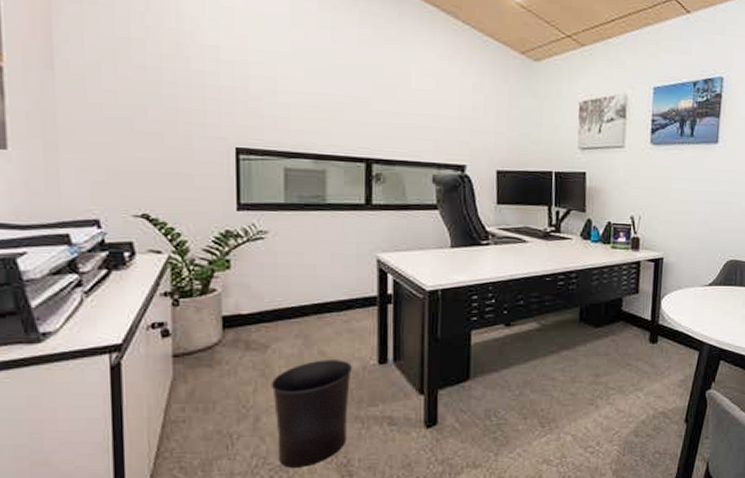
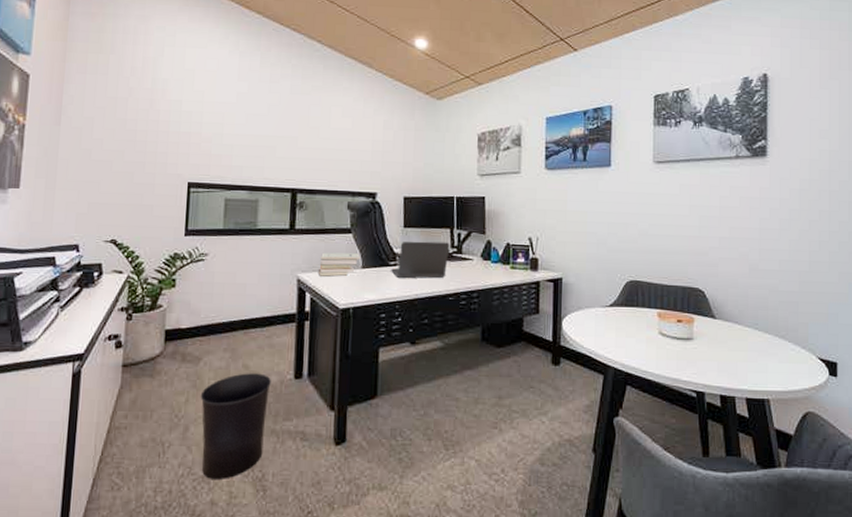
books: none [400,230,448,258] -> present [317,252,360,278]
laptop computer: none [483,219,548,259] -> present [391,241,450,279]

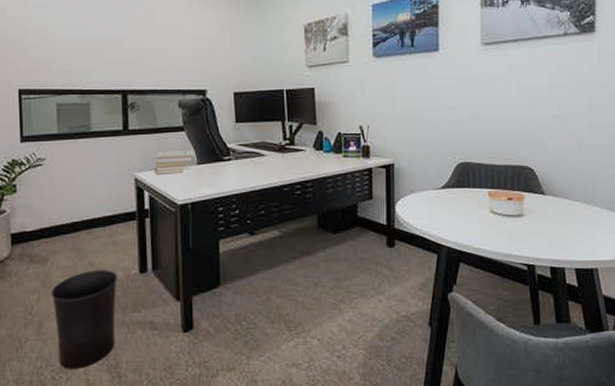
laptop computer: present [391,241,450,279] -> none [226,135,282,173]

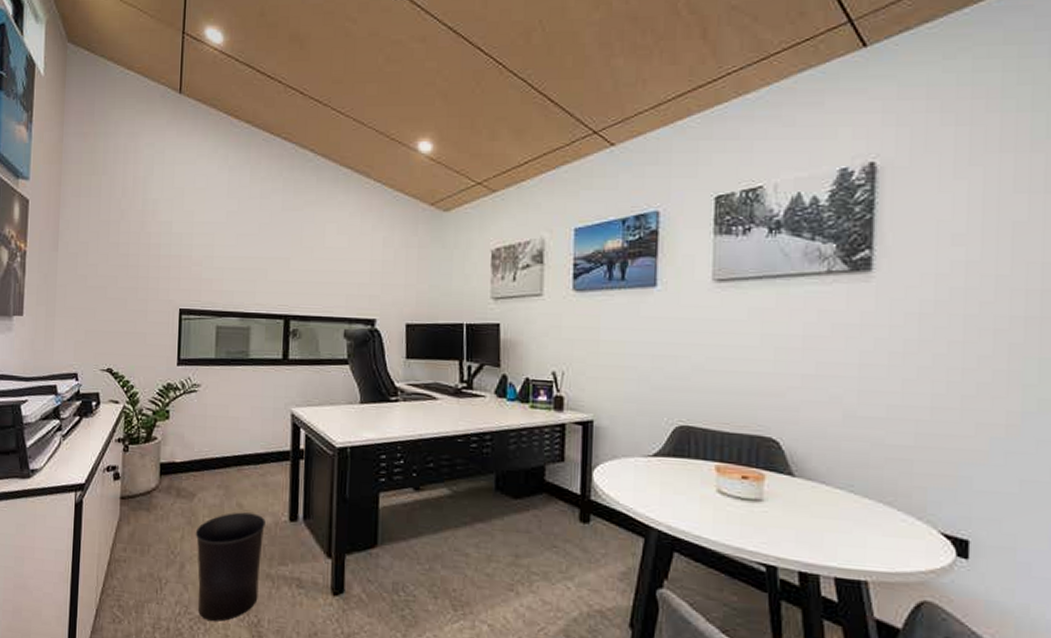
books: present [154,150,194,176] -> none [312,385,358,413]

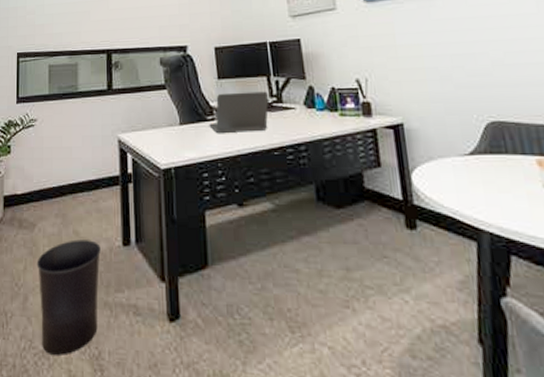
laptop computer: none [392,374,459,417] -> present [209,91,269,134]

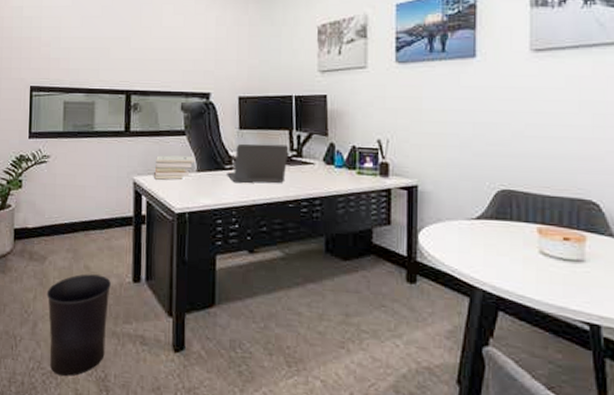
books: none [137,110,177,137] -> present [153,155,195,181]

